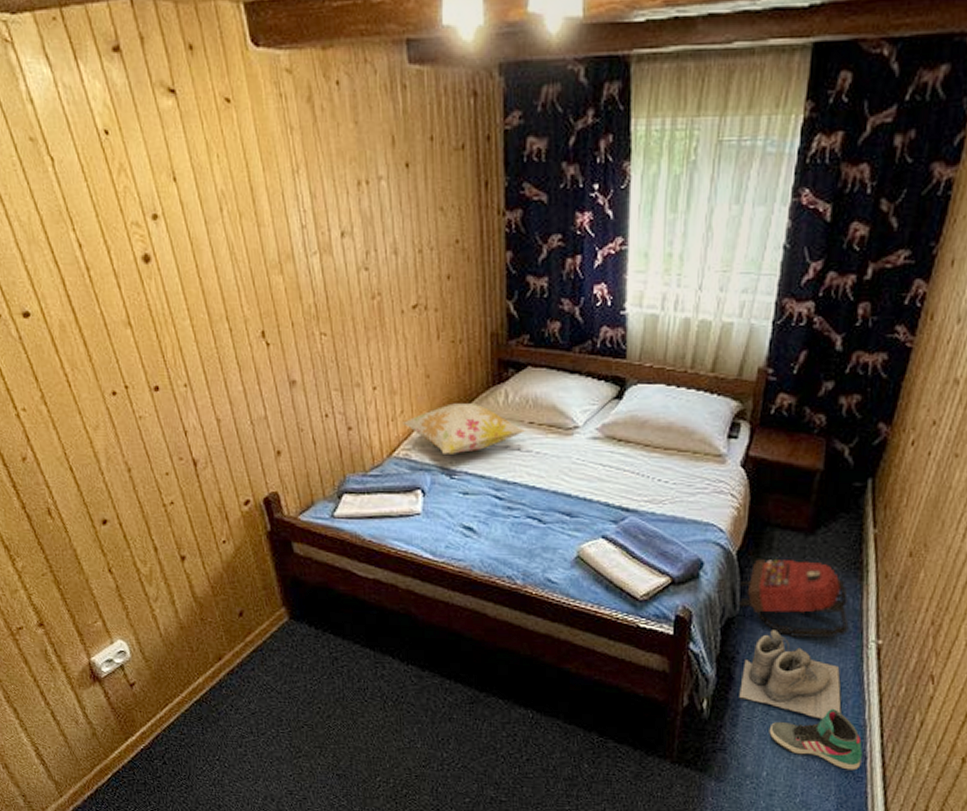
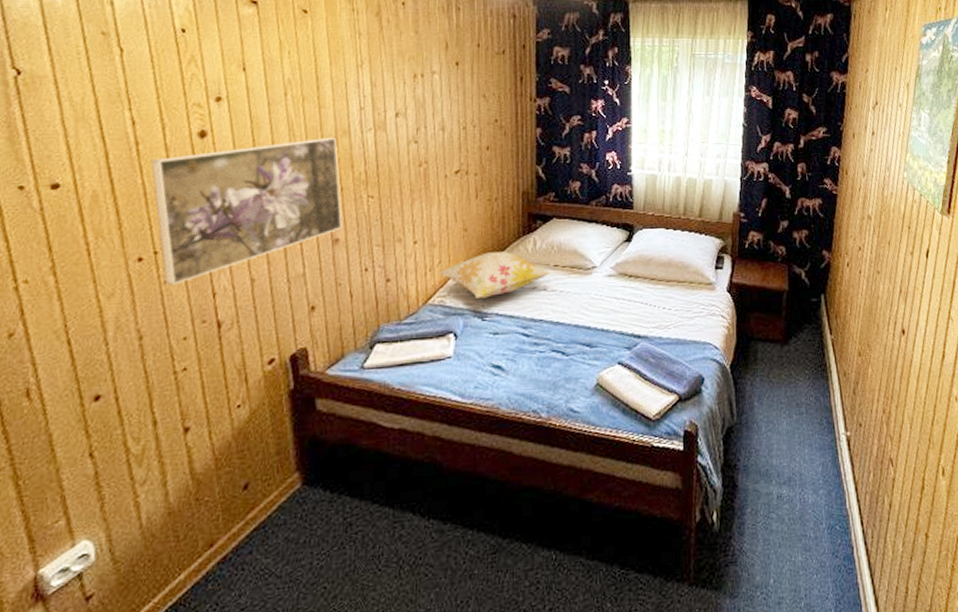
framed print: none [104,262,297,421] -> present [151,137,342,285]
backpack: present [738,559,849,638] -> none [734,368,823,438]
boots: present [739,630,842,719] -> none [743,434,828,515]
sneaker: present [769,708,863,771] -> none [771,502,850,564]

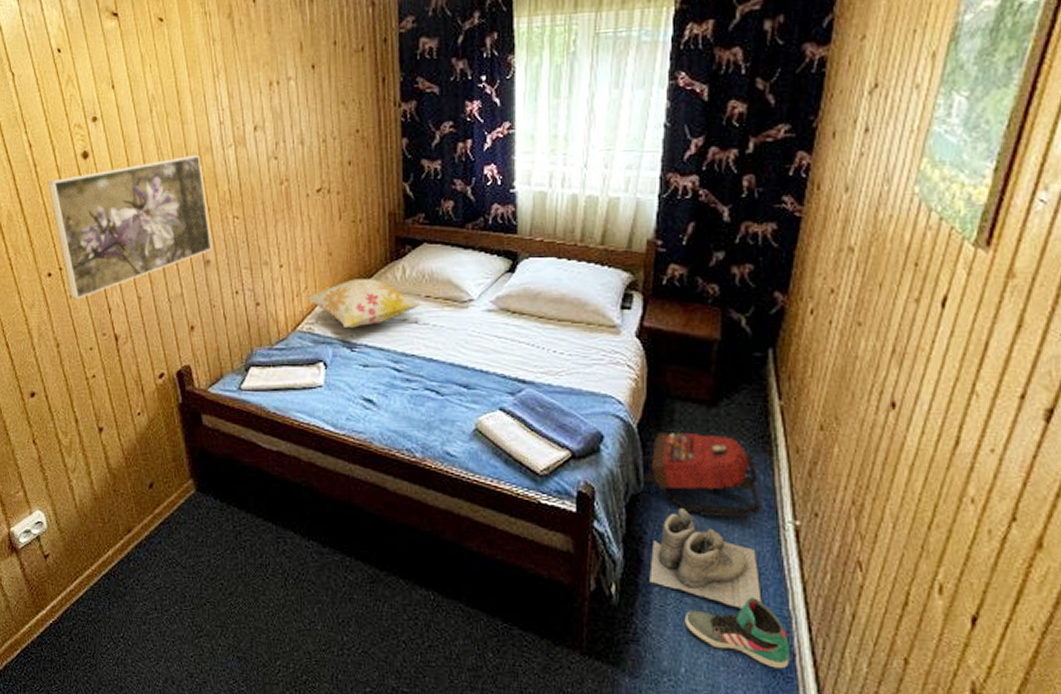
backpack: none [734,368,823,438] -> present [642,432,762,518]
boots: none [743,434,828,515] -> present [649,508,762,609]
sneaker: none [771,502,850,564] -> present [684,596,790,670]

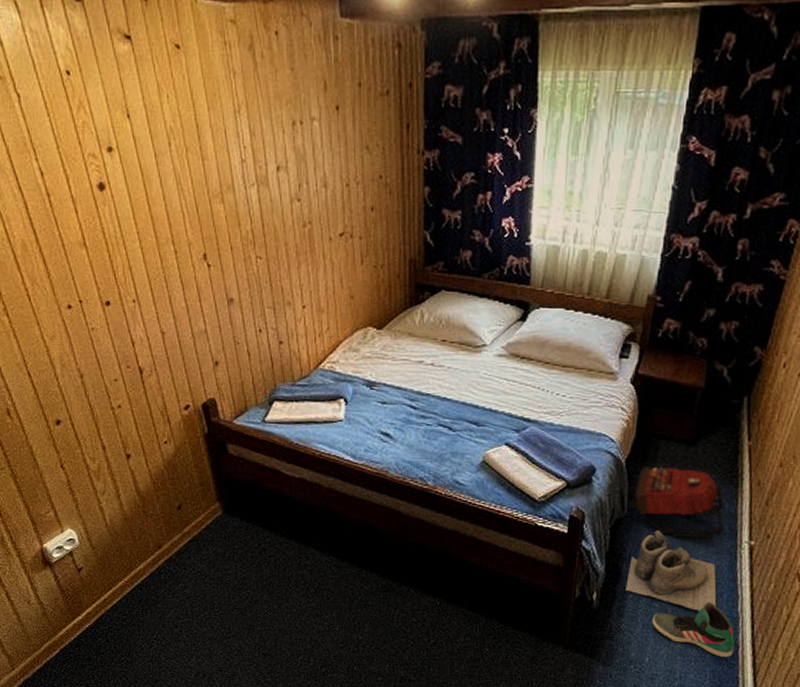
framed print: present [47,154,212,299] -> none [62,192,235,332]
decorative pillow: present [306,279,422,328] -> none [328,322,438,368]

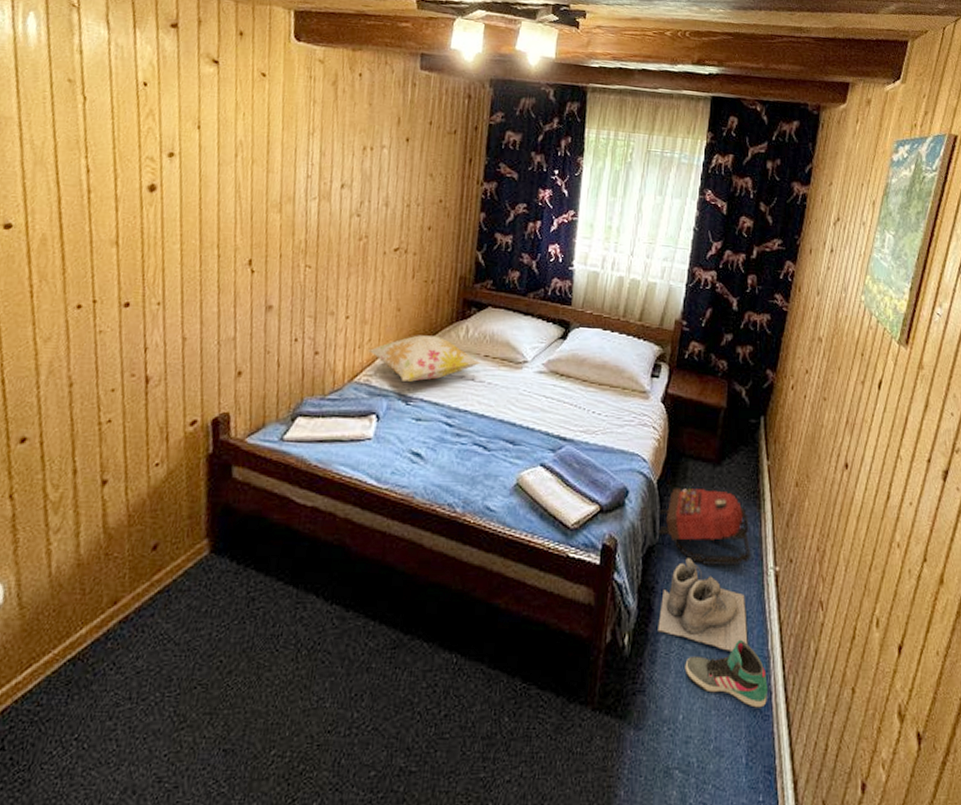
decorative pillow: none [328,322,438,368] -> present [368,335,480,382]

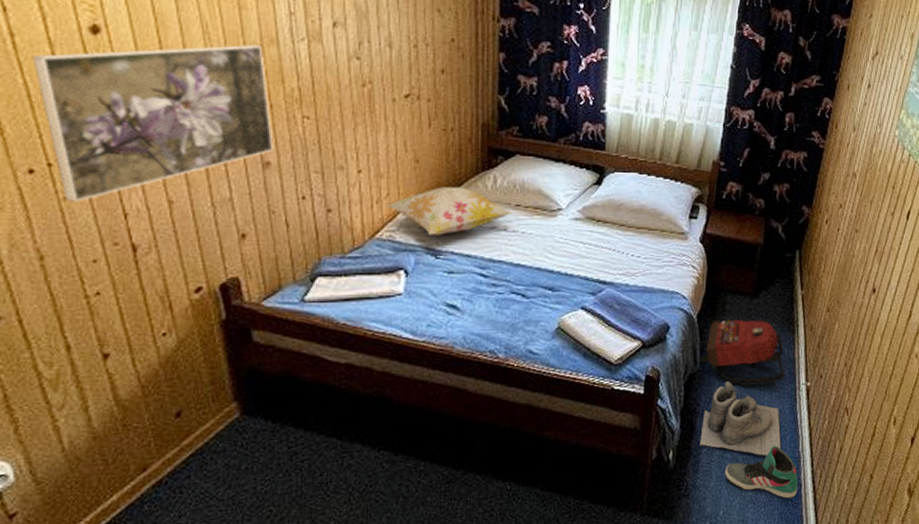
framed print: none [99,202,281,336] -> present [32,44,273,202]

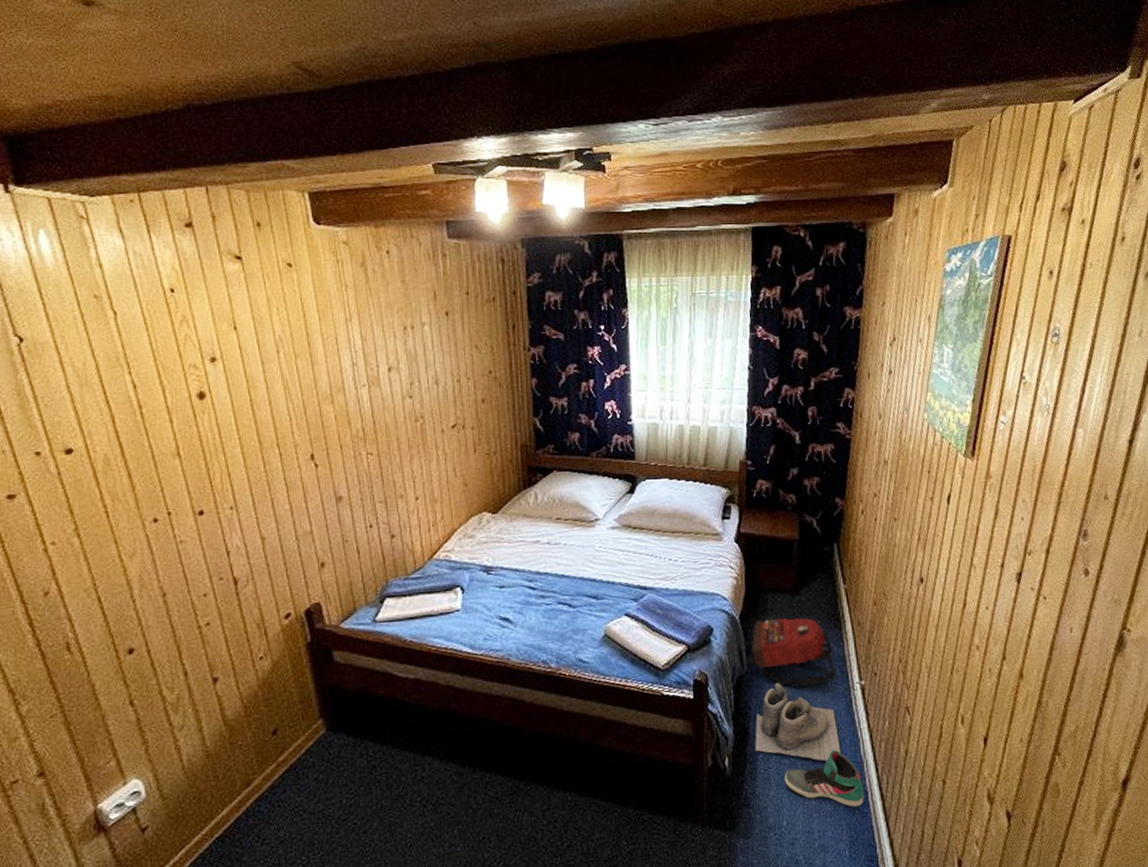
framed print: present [32,44,273,202] -> none [155,394,344,545]
decorative pillow: present [388,187,512,235] -> none [443,505,553,553]

